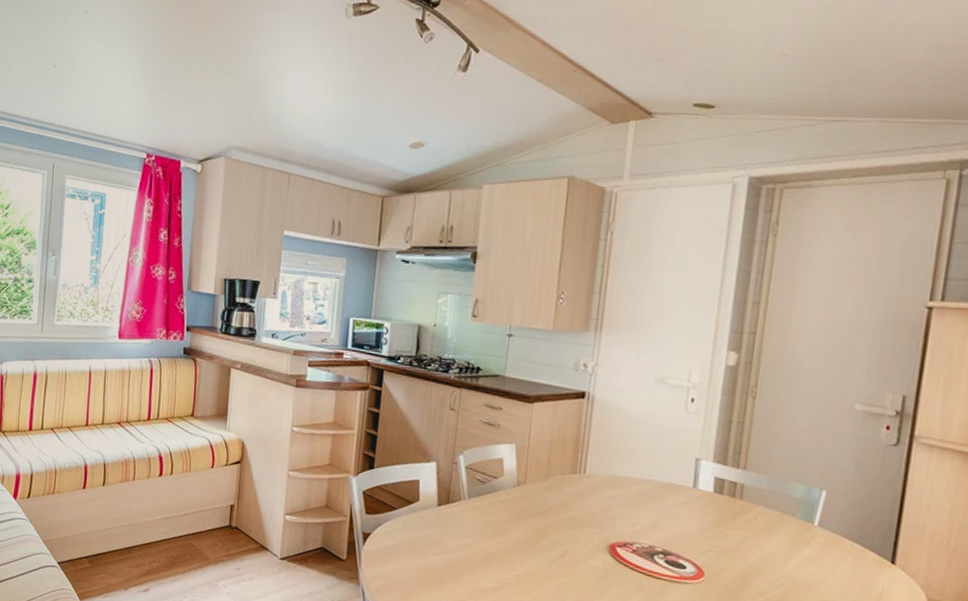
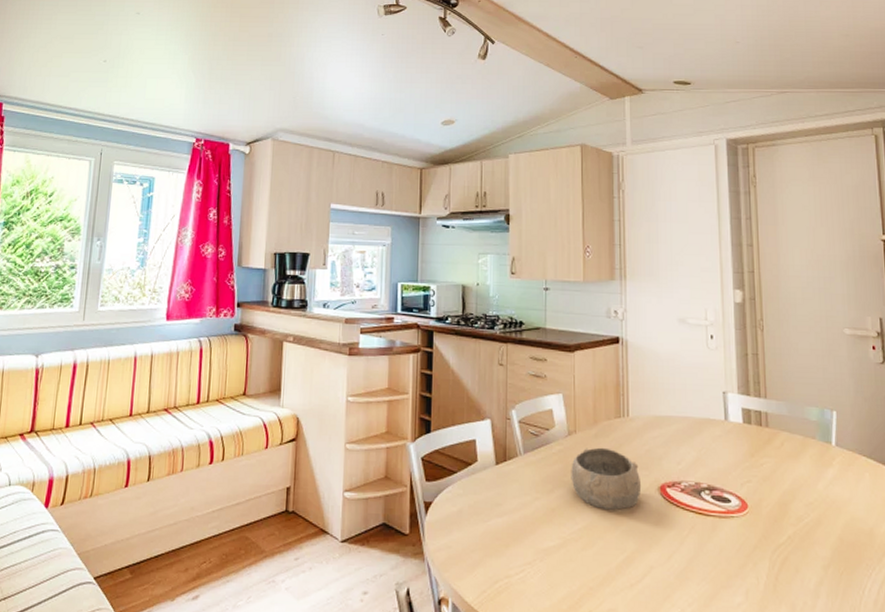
bowl: none [515,499,590,563] -> present [571,447,642,510]

